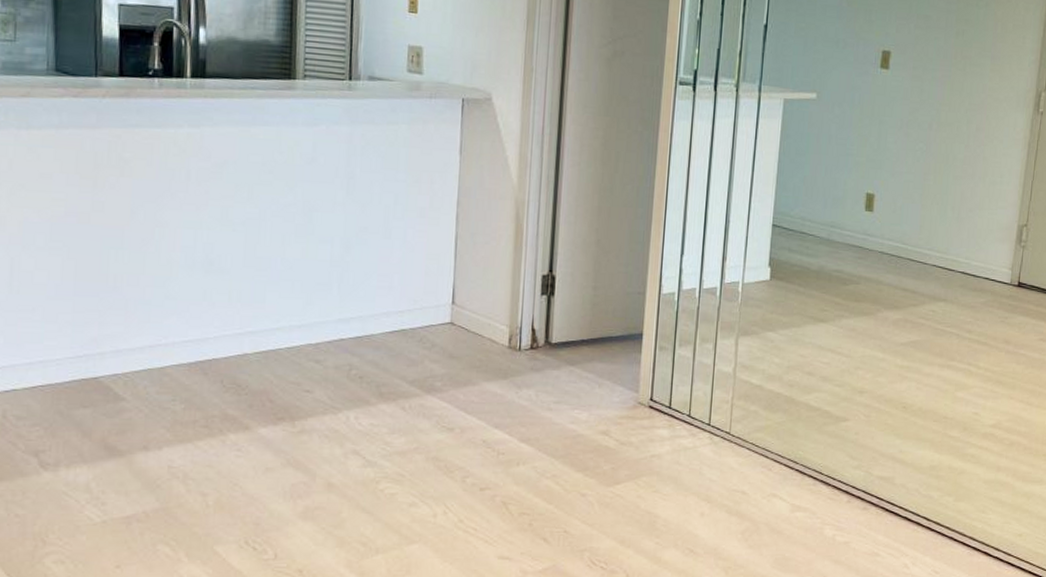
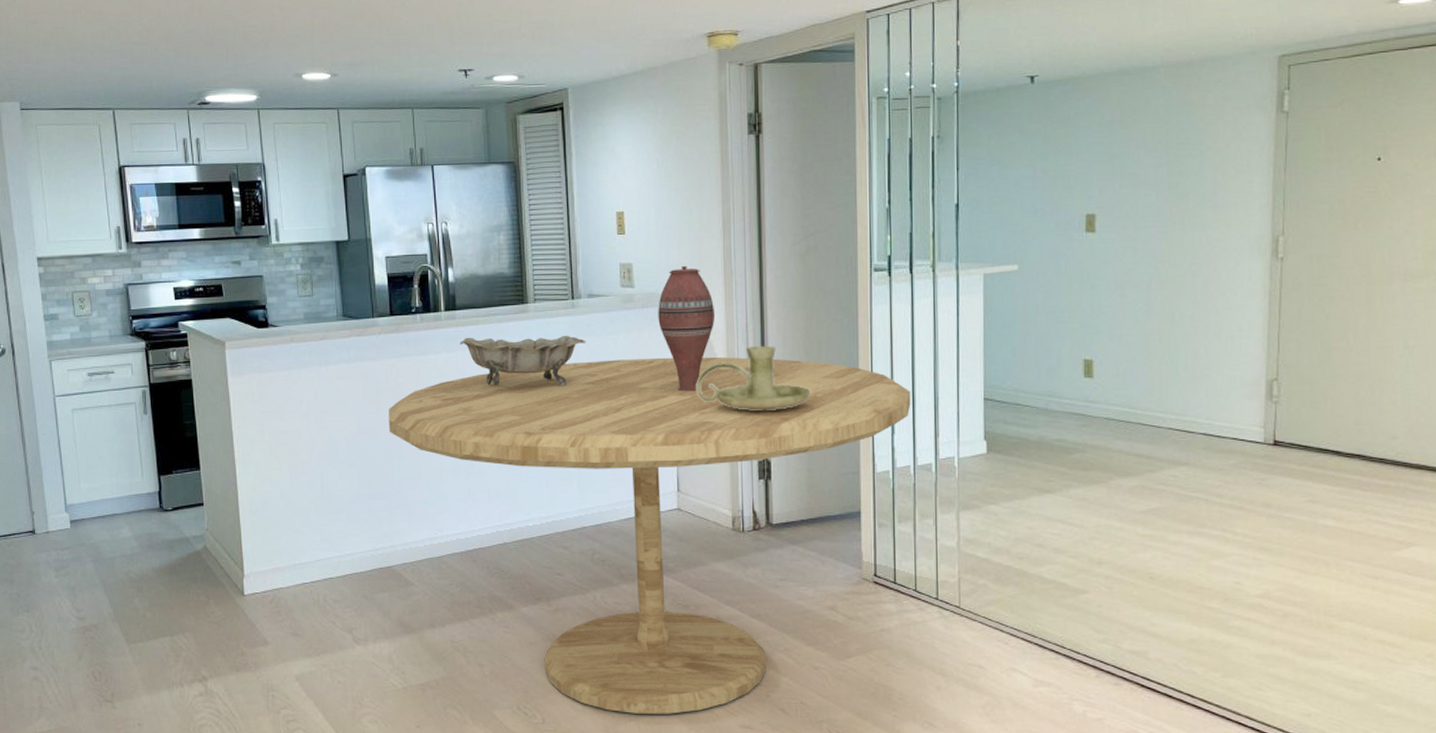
dining table: none [106,152,704,546] -> present [388,357,911,714]
decorative bowl: none [207,111,362,178] -> present [460,335,586,387]
vase: none [446,55,511,196] -> present [658,265,716,392]
candle holder: none [482,151,603,223] -> present [696,345,810,412]

